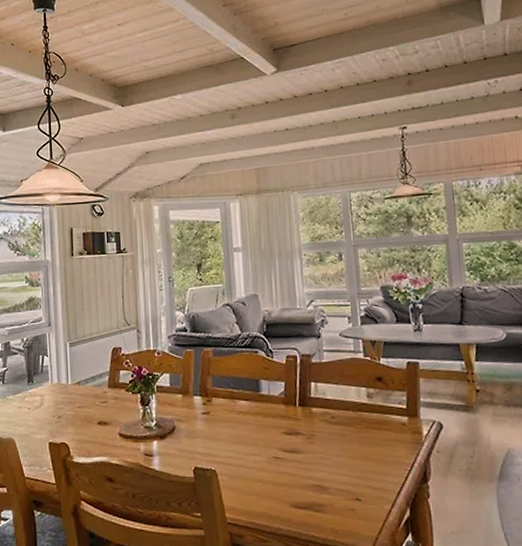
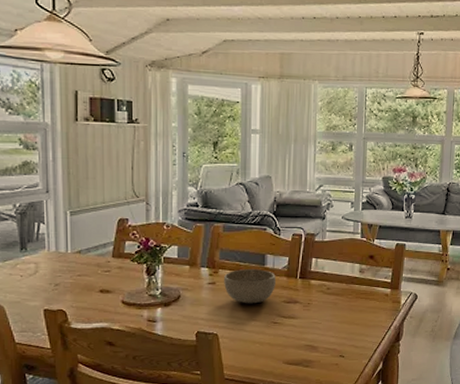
bowl: none [217,395,273,436] -> present [223,268,276,304]

